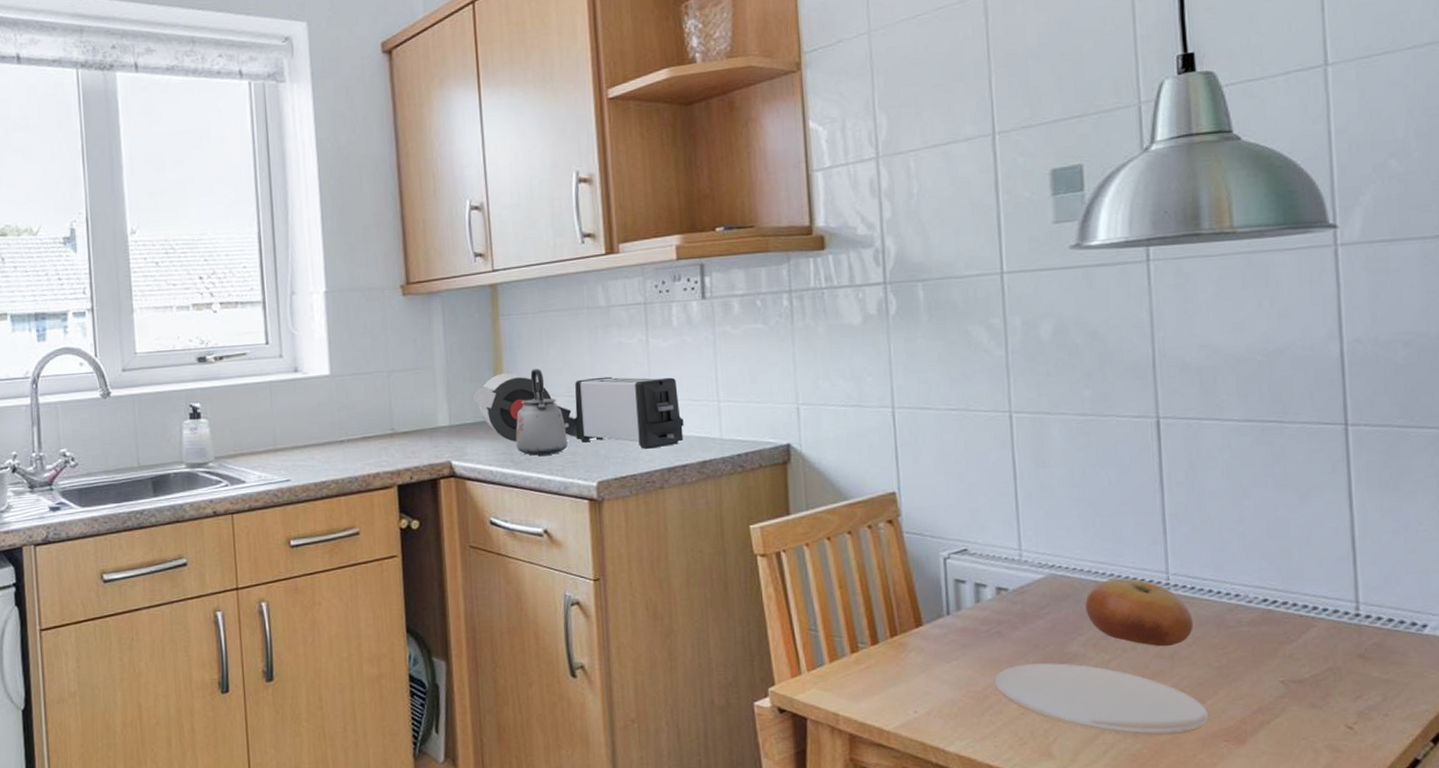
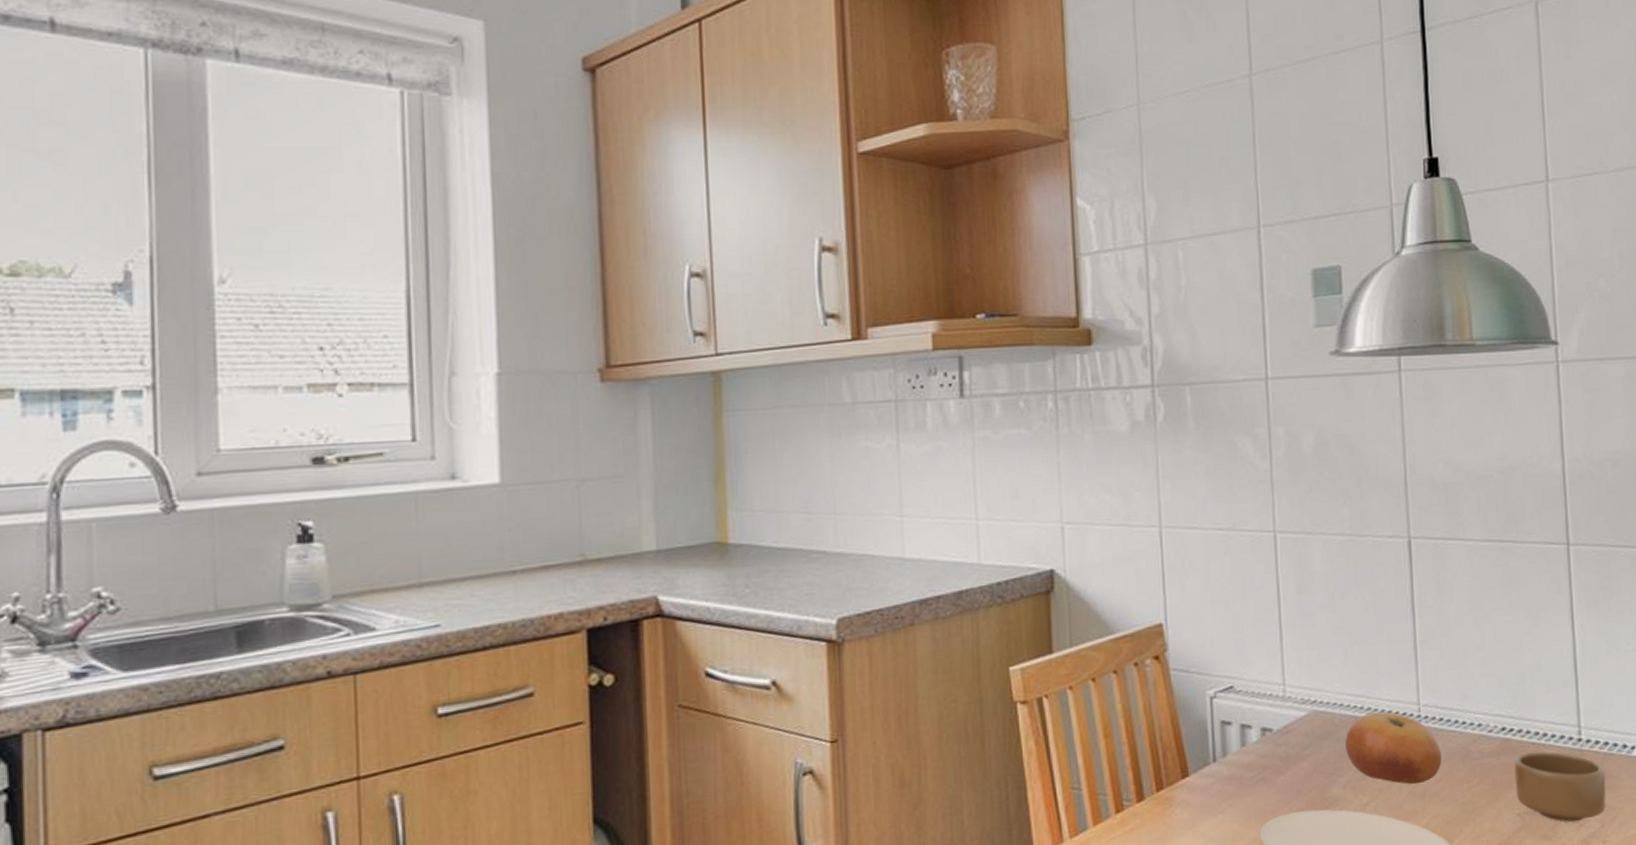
paper towel holder: present [473,373,577,442] -> none [687,483,814,571]
kettle: present [516,368,568,456] -> none [739,478,803,588]
toaster: present [574,376,684,449] -> none [810,488,938,578]
mug: none [1277,624,1390,693] -> present [1514,751,1606,822]

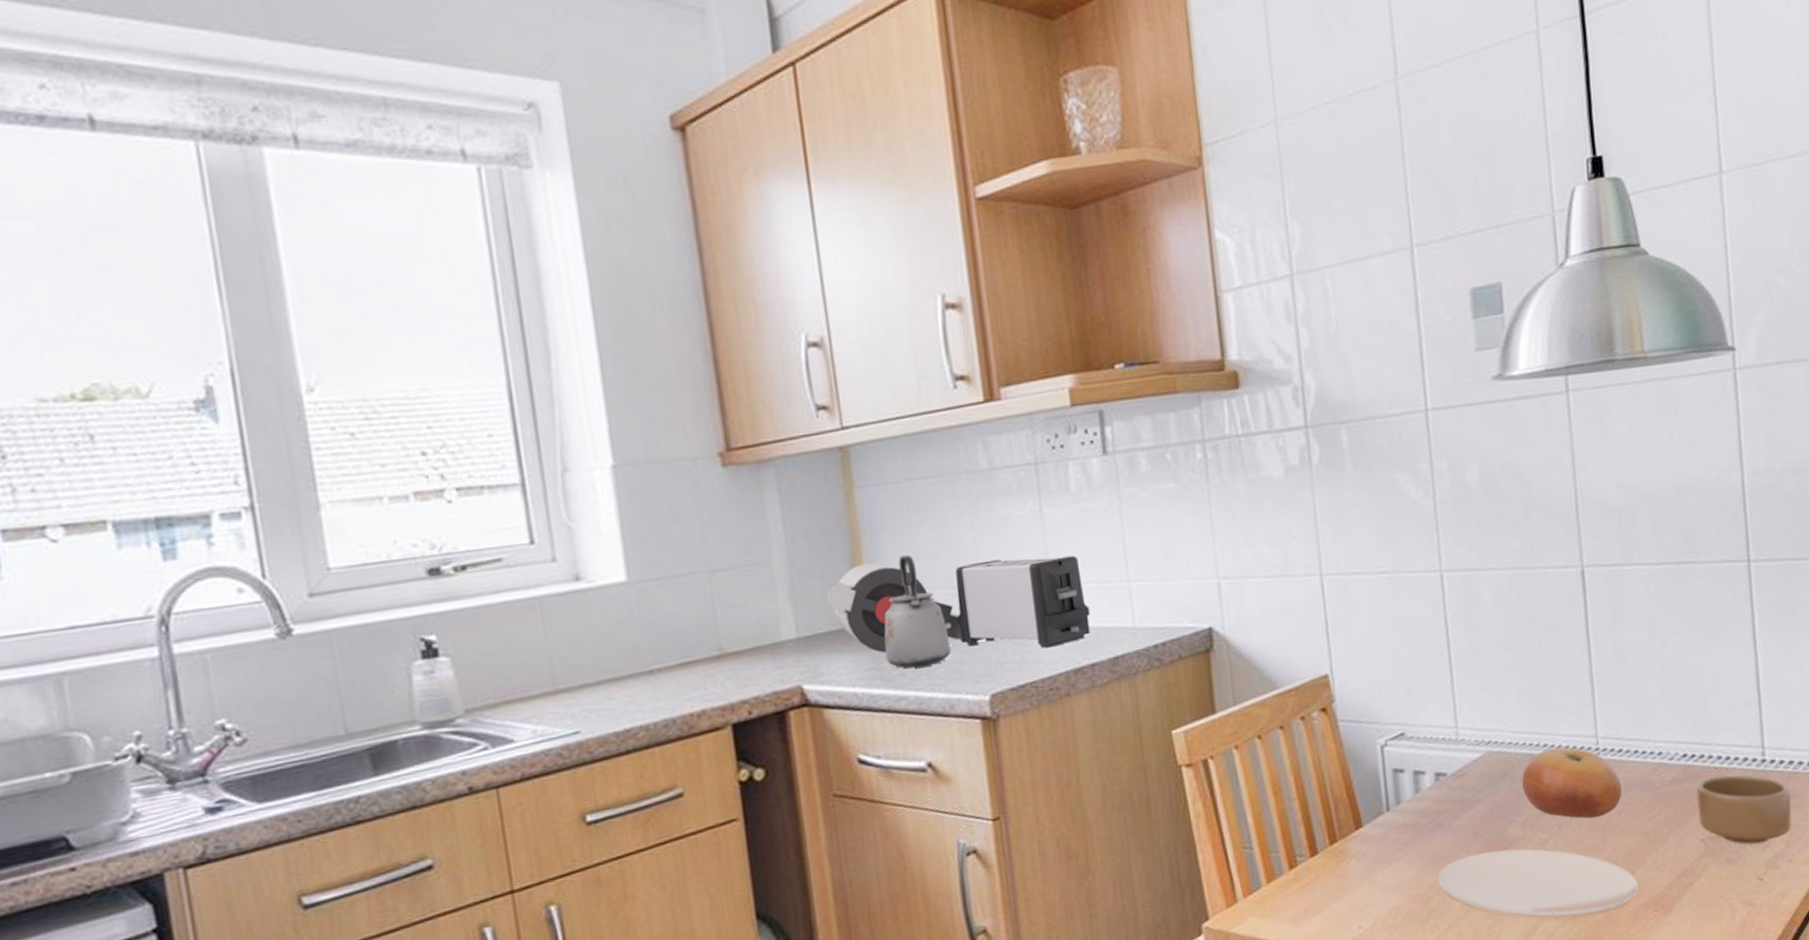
paper towel holder: none [687,483,814,571] -> present [825,562,962,653]
kettle: none [739,478,803,588] -> present [884,554,951,669]
toaster: none [810,488,938,578] -> present [955,555,1091,648]

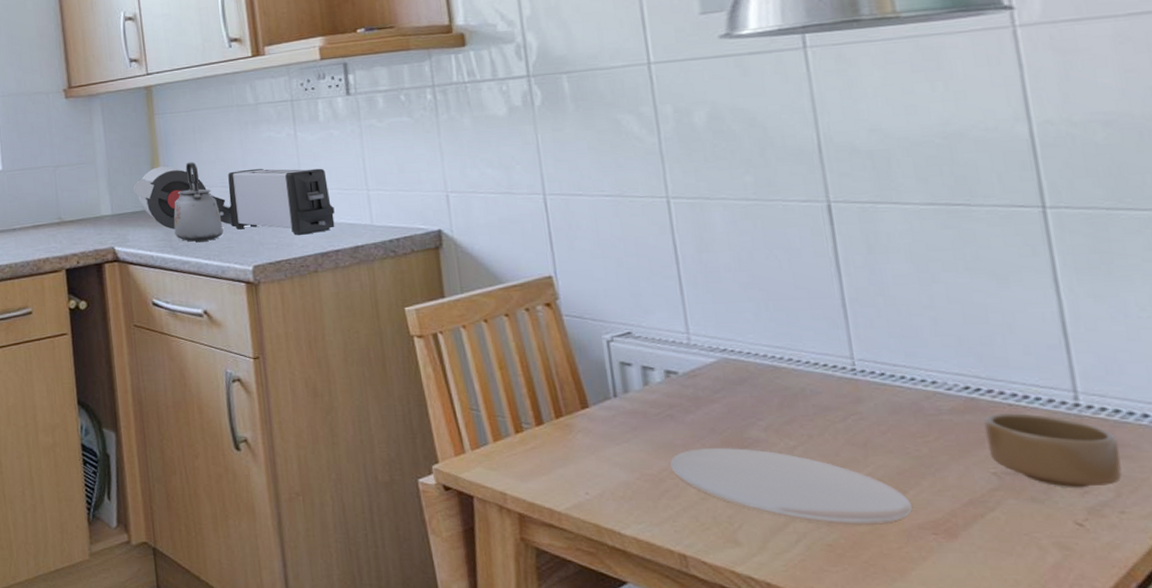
fruit: present [1522,747,1622,819] -> none [763,363,887,434]

